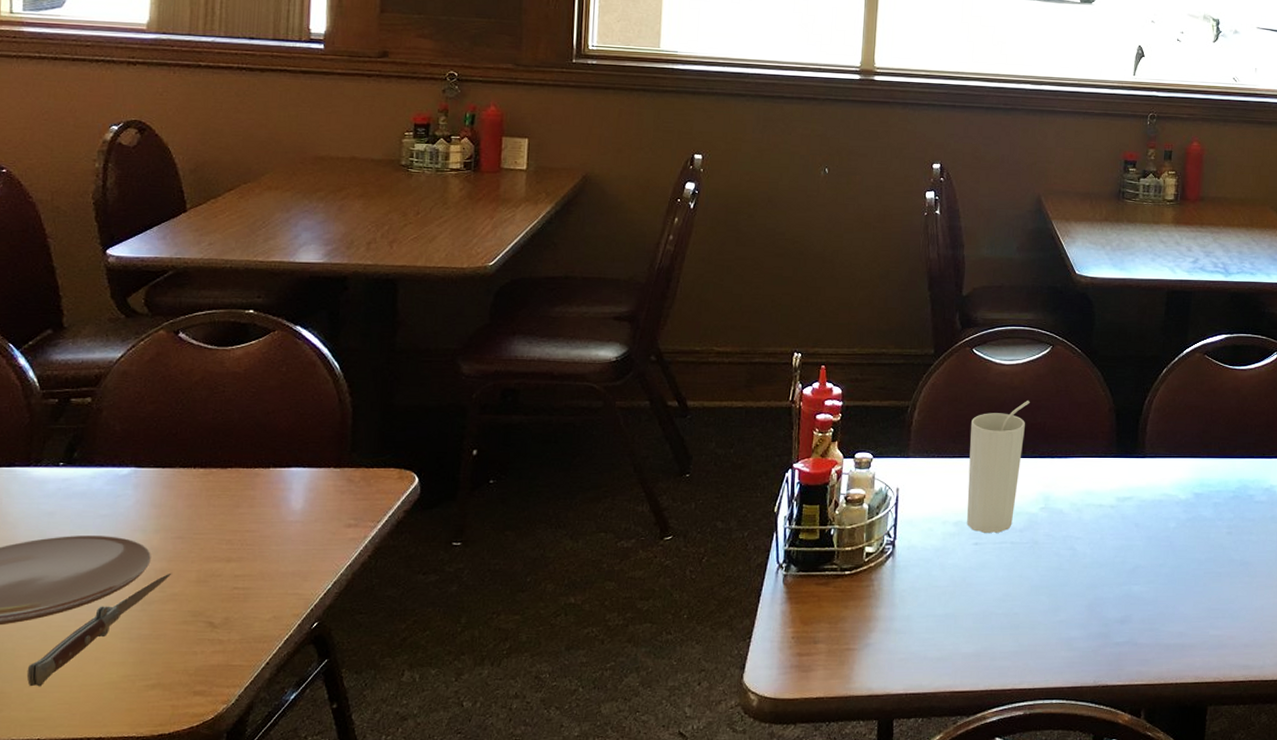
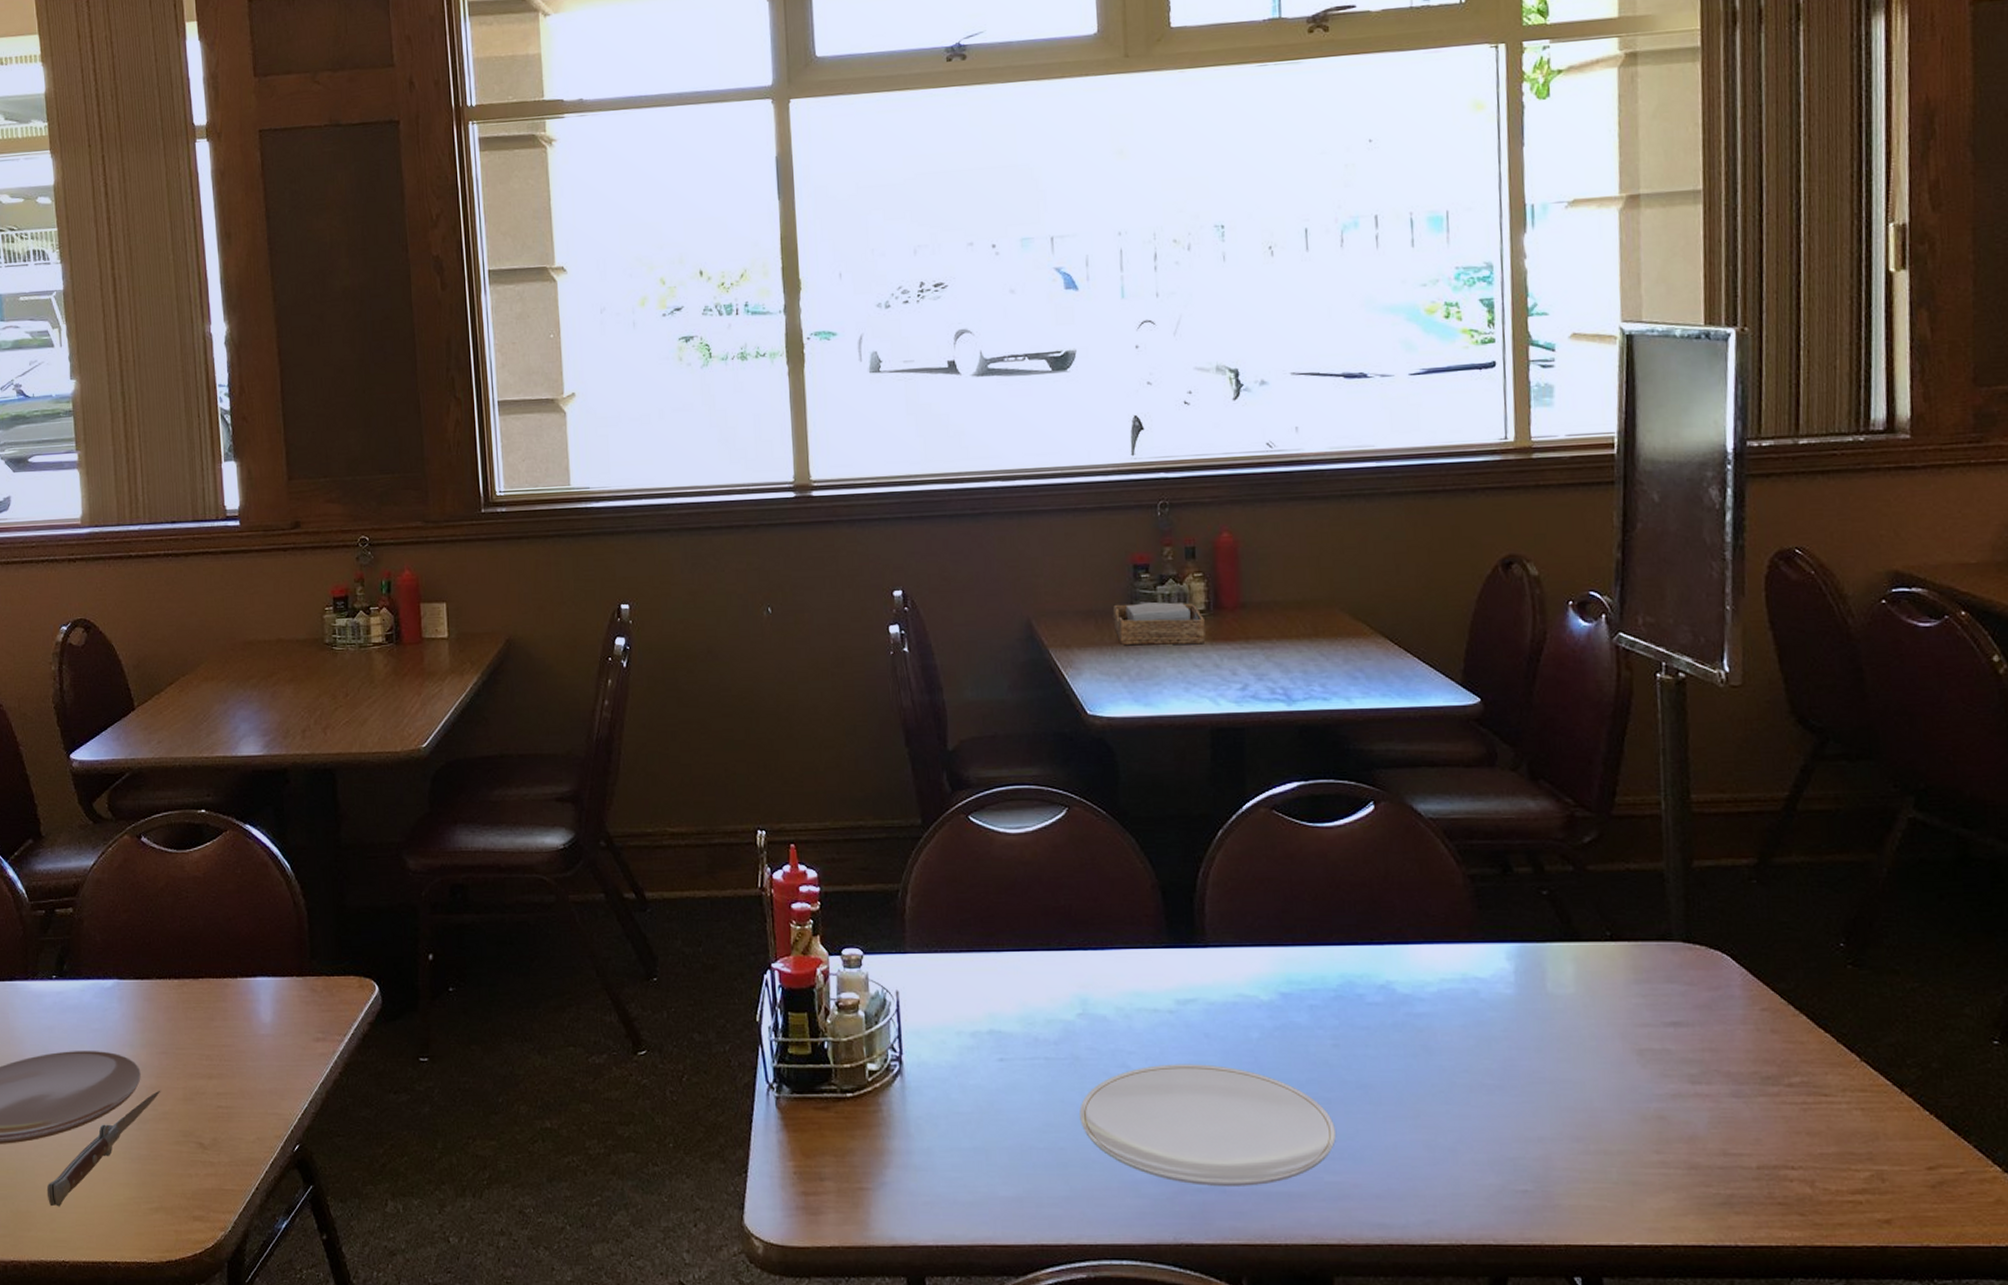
cup: present [967,400,1031,534] -> none [976,877,1049,1047]
plate: none [1033,547,1222,640] -> present [1079,1064,1337,1186]
napkin holder: none [1104,190,1172,226] -> present [1112,602,1206,646]

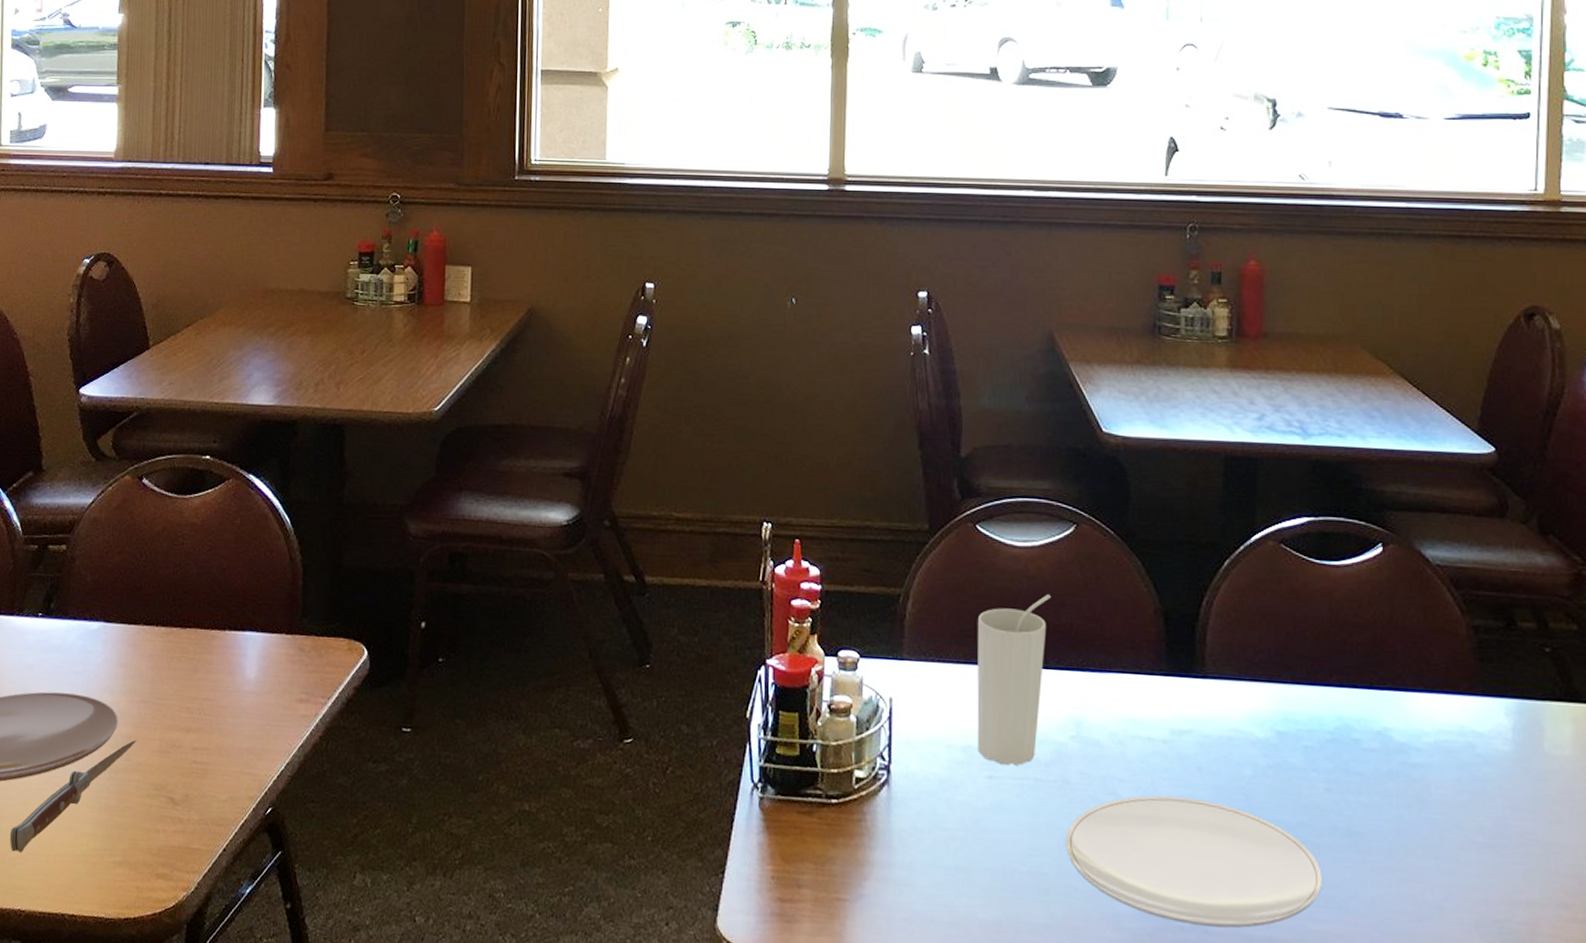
cup: none [976,877,1049,1047] -> present [977,593,1052,765]
napkin holder: present [1112,602,1206,646] -> none [1135,323,1226,371]

